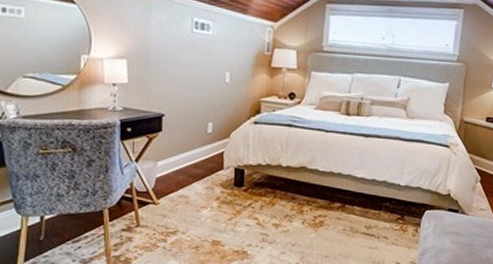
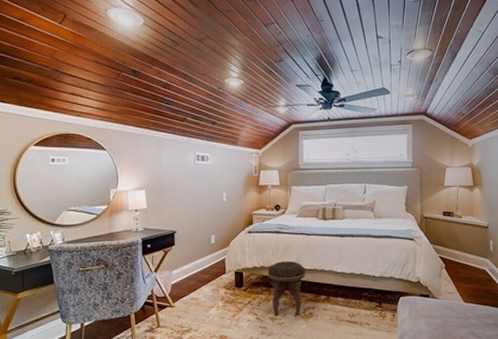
footstool: none [273,160,321,223] -> present [267,261,306,316]

